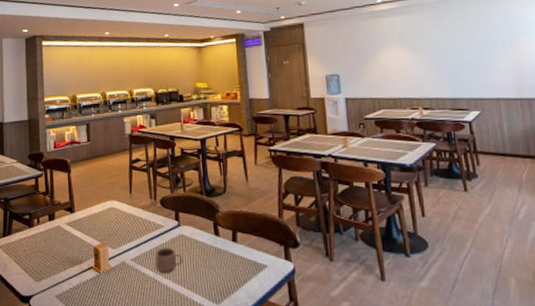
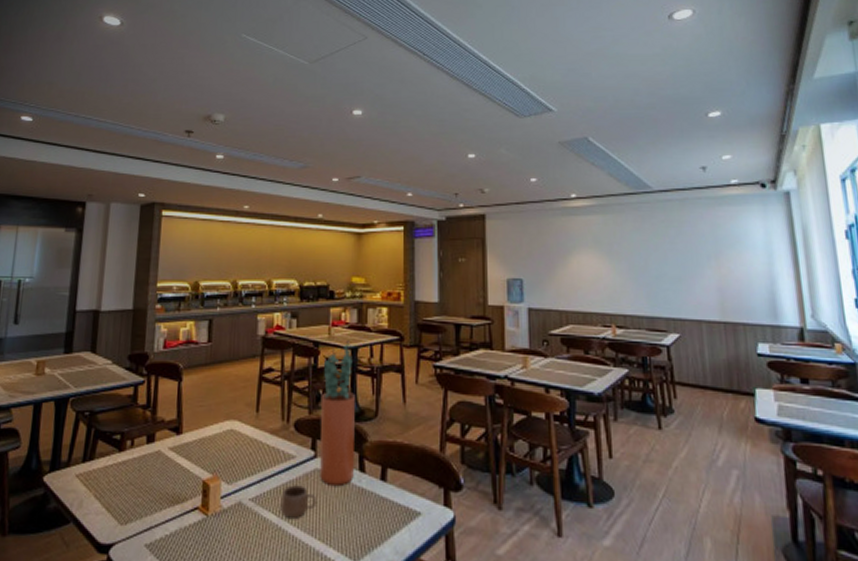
vase: none [179,133,211,247] -> present [320,340,355,486]

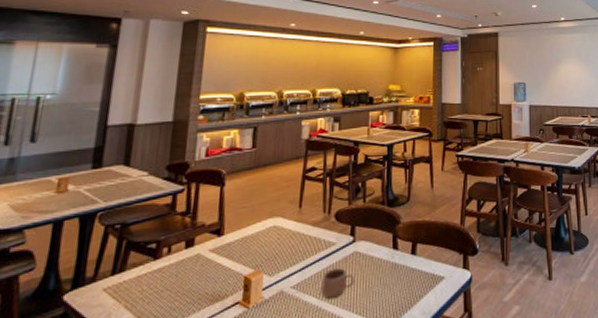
vase: present [320,340,355,486] -> none [358,138,390,265]

